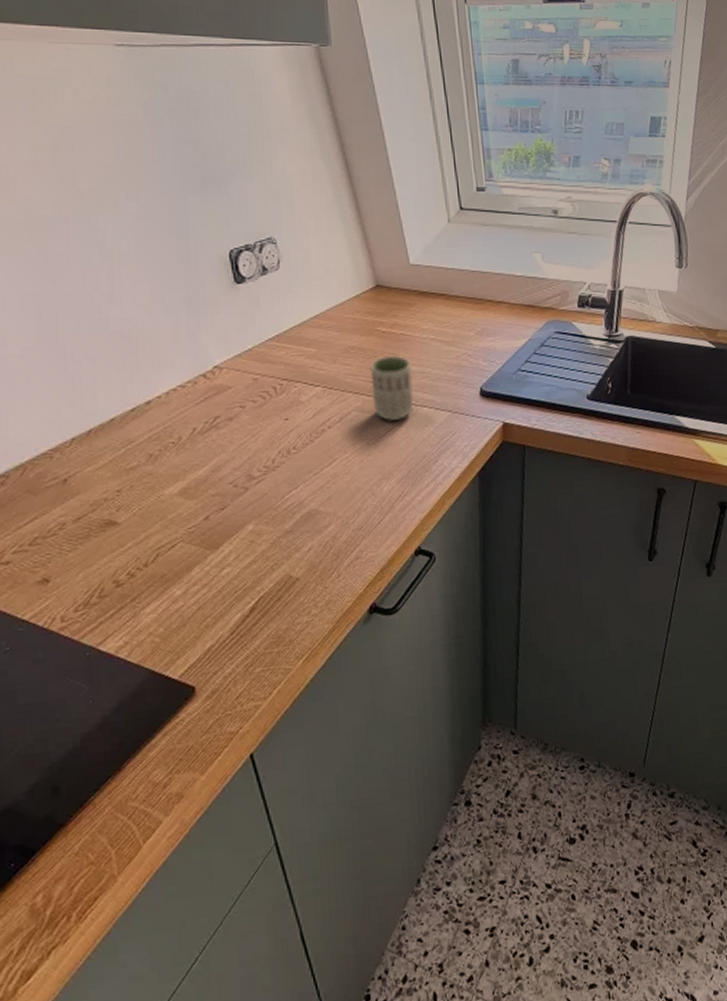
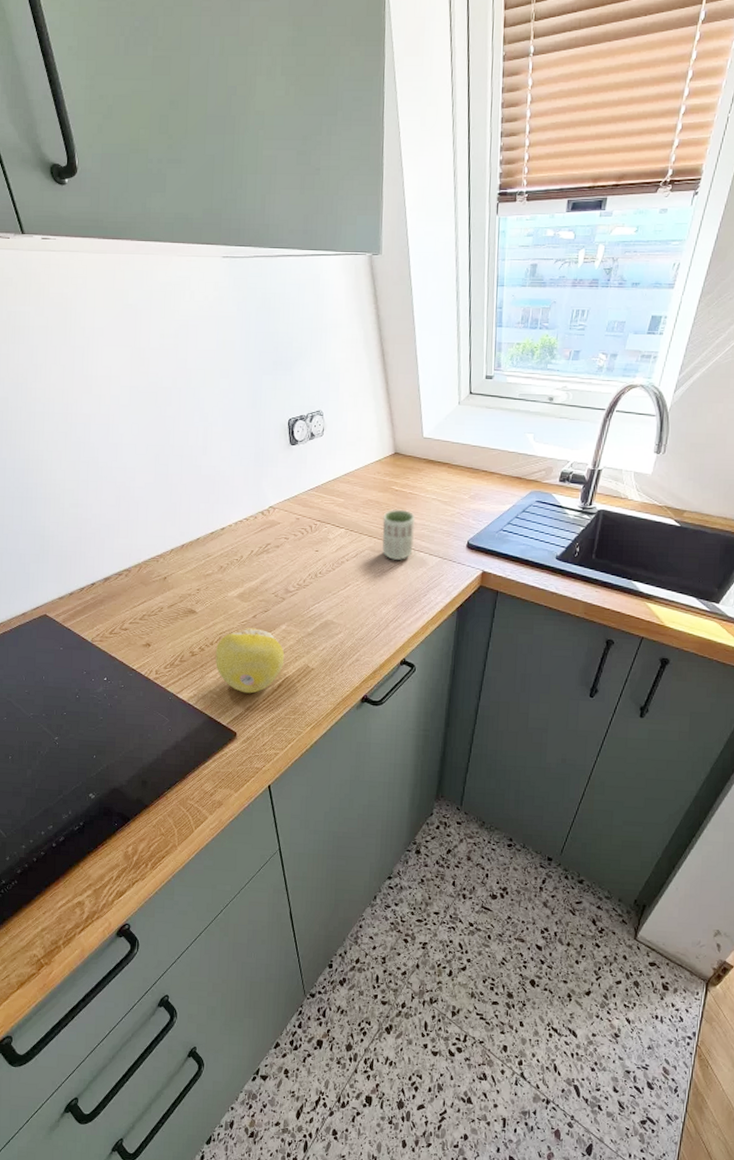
fruit: none [152,533,256,629] -> present [215,627,285,694]

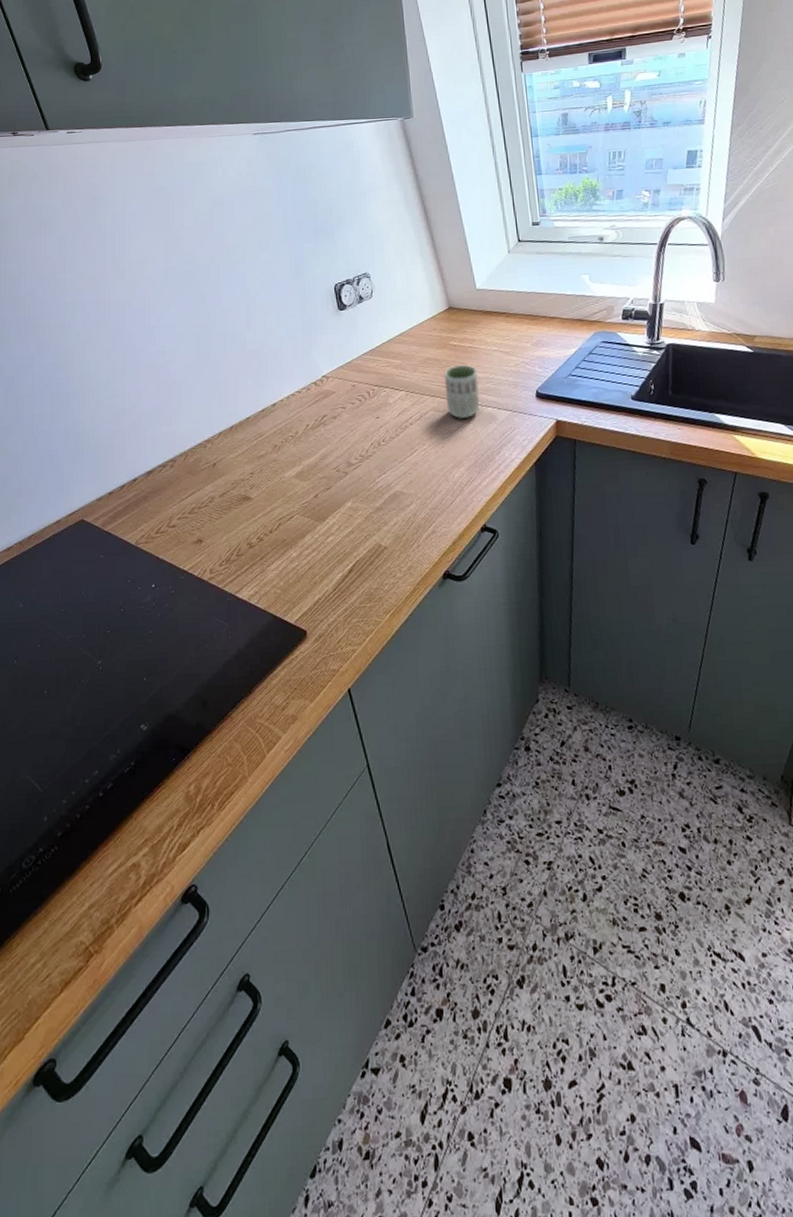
fruit: present [215,627,285,694] -> none [275,508,354,584]

